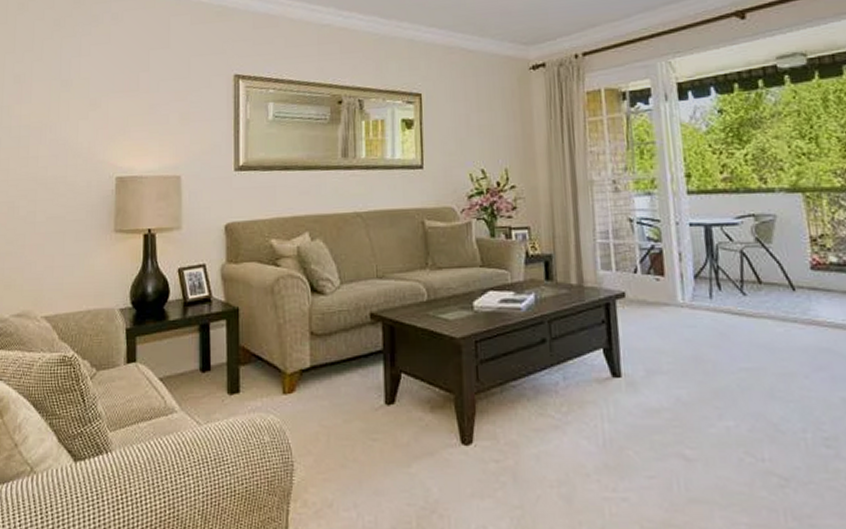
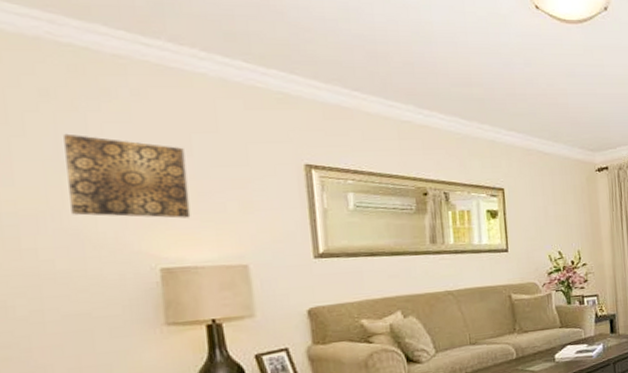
wall art: none [63,56,143,130] -> present [64,133,191,219]

